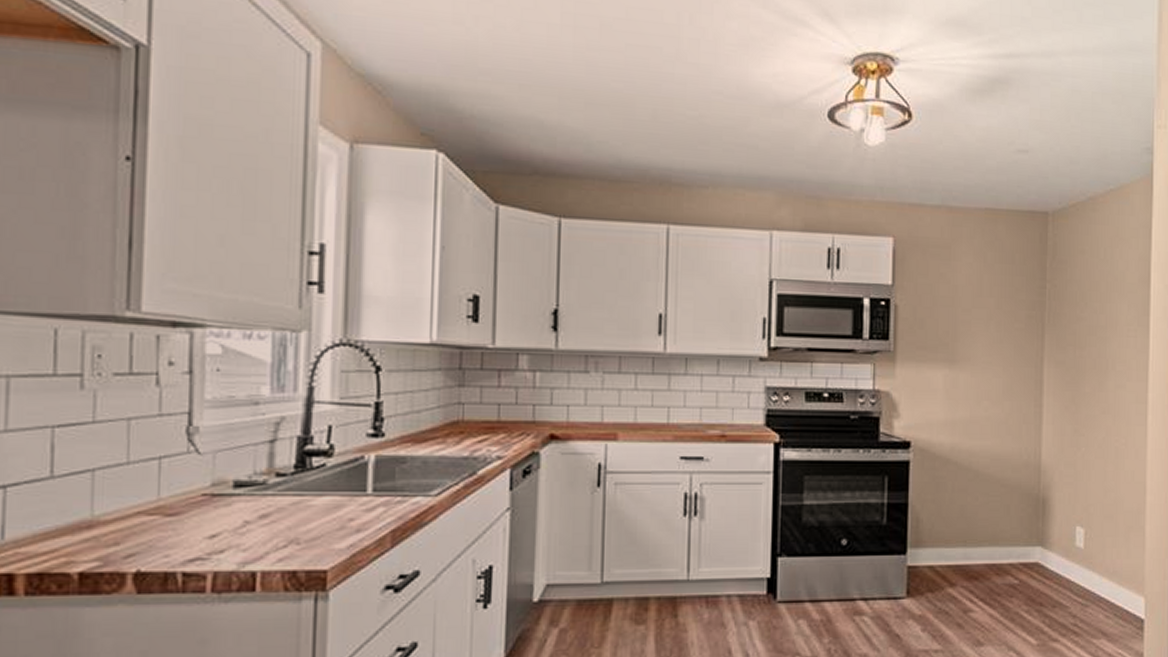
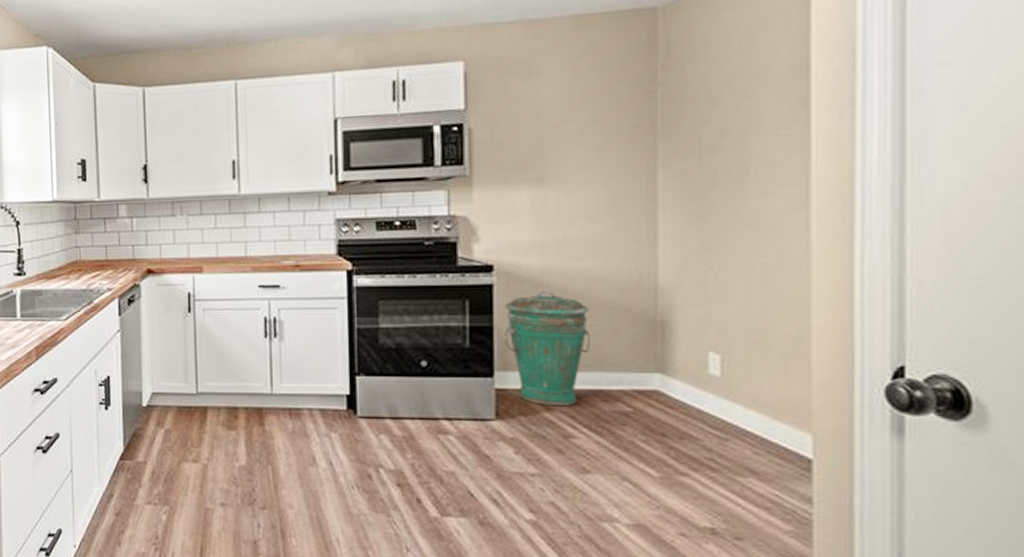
trash can: none [918,468,988,582] -> present [504,291,590,407]

